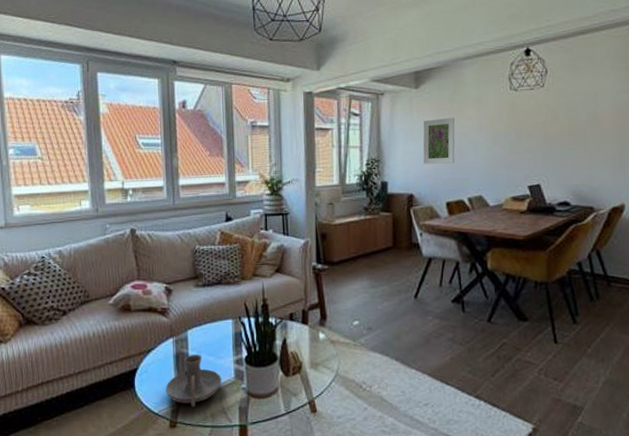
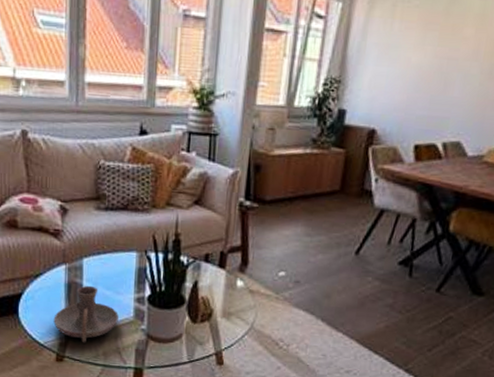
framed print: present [423,117,455,164] -> none [396,35,447,96]

